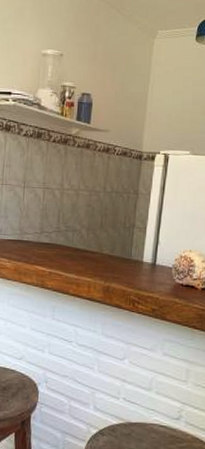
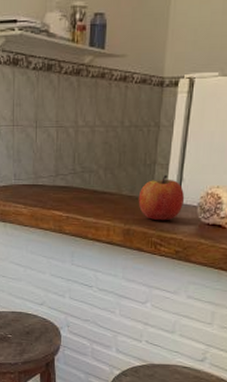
apple: none [118,237,161,280] -> present [138,175,185,221]

